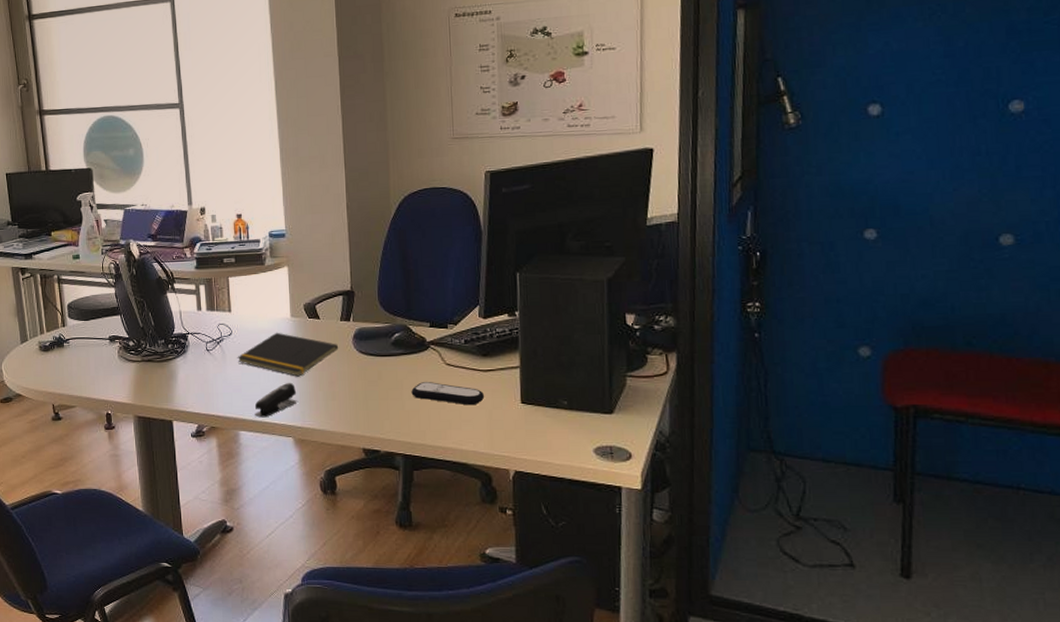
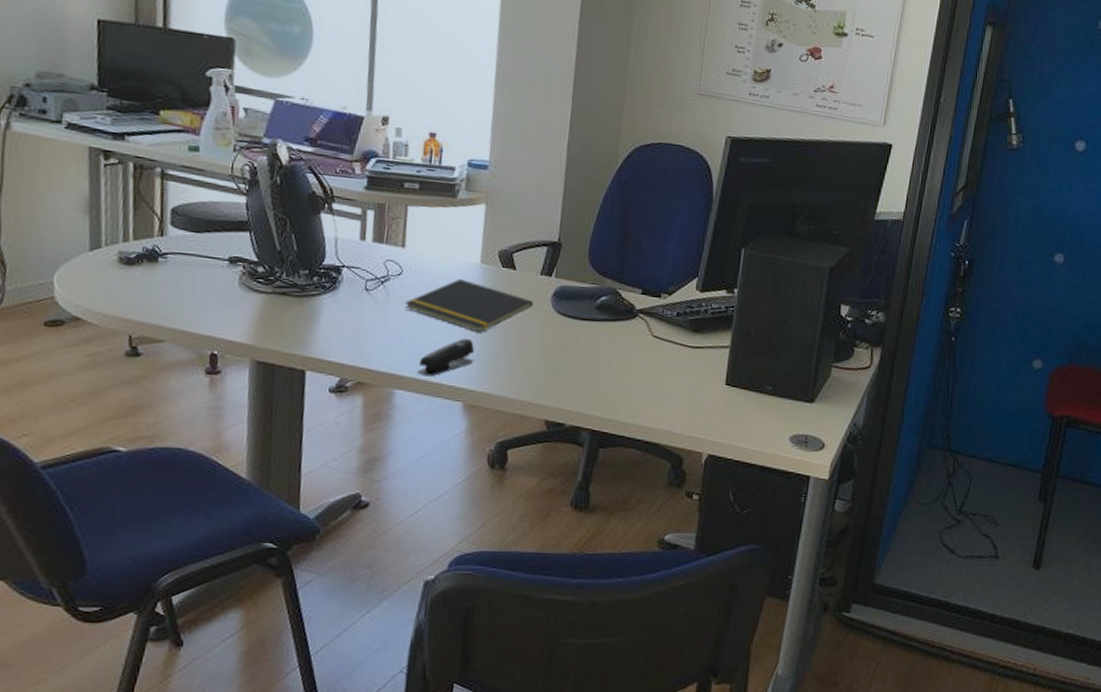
remote control: present [411,382,485,406] -> none [610,353,689,383]

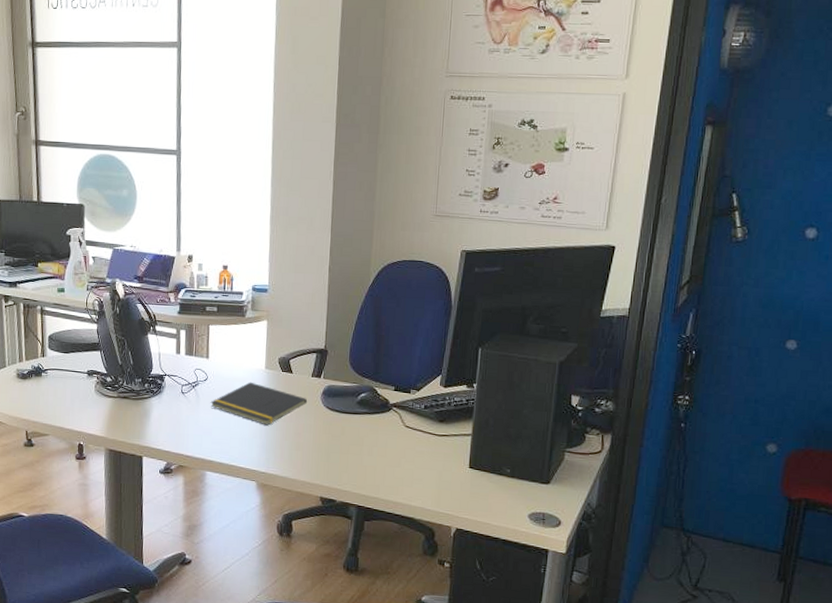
stapler: present [417,338,476,377] -> none [222,429,265,461]

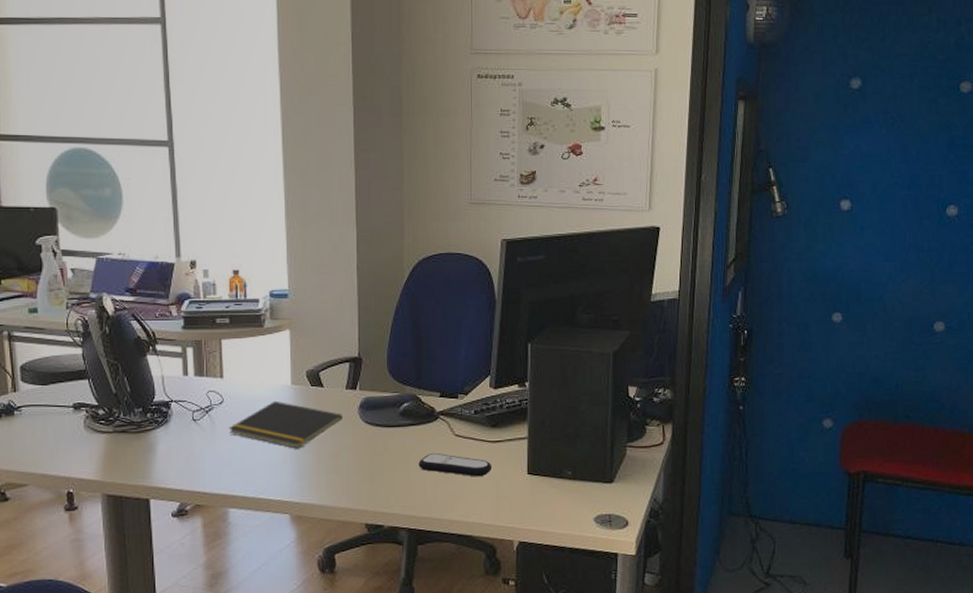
remote control: none [370,441,437,466] -> present [418,453,493,477]

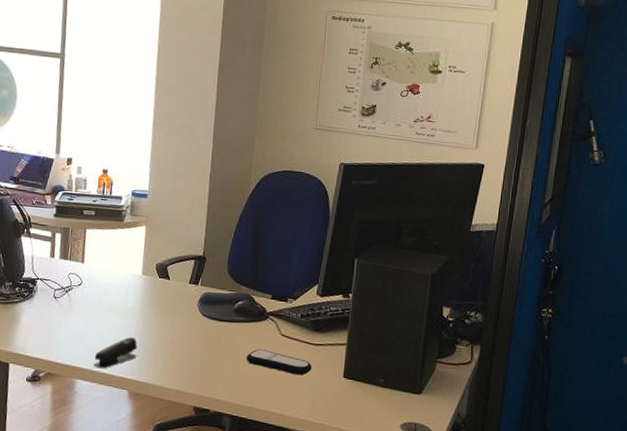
notepad: present [228,400,343,449] -> none [83,287,184,333]
stapler: none [247,454,297,494] -> present [93,336,138,369]

